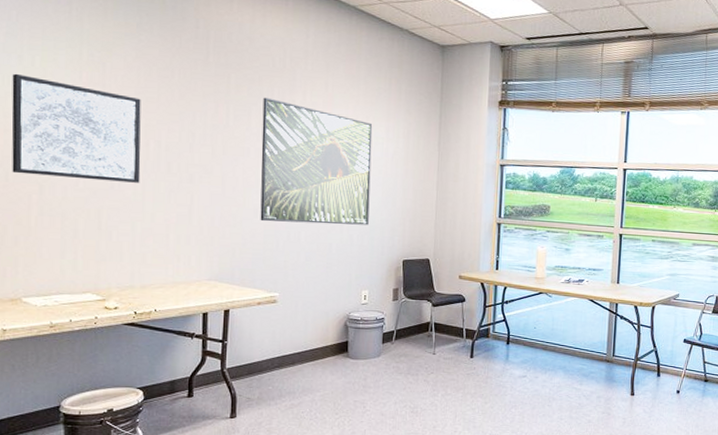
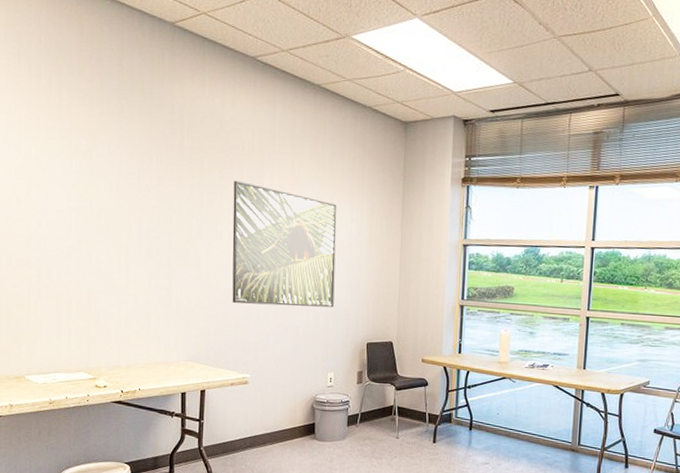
wall art: present [11,73,141,183] -> none [12,163,124,267]

